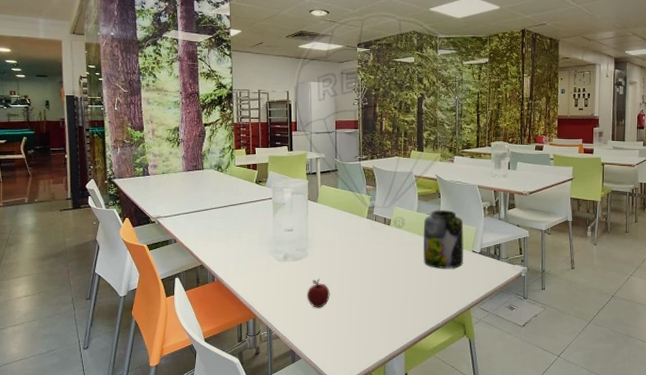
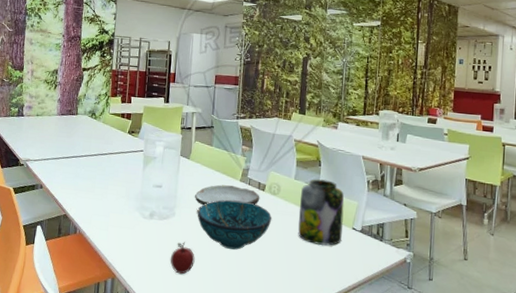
plate: none [324,223,386,244] -> present [194,184,260,206]
decorative bowl: none [328,236,399,281] -> present [197,199,272,250]

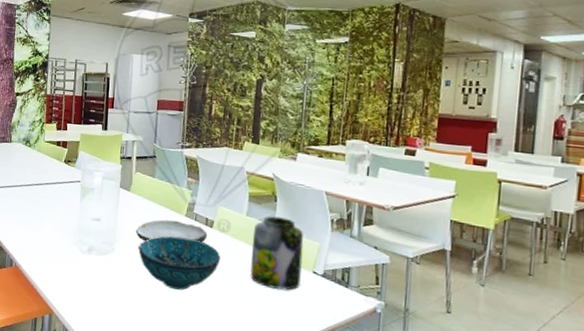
apple: present [170,242,195,275] -> none [110,279,137,314]

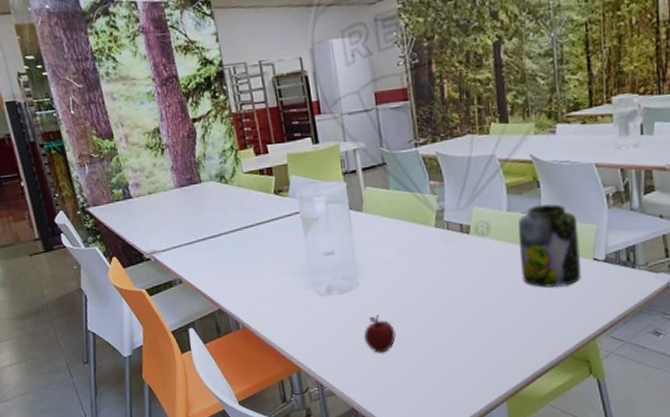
apple: none [110,279,137,314] -> present [363,315,396,353]
plate: present [135,219,208,243] -> none [378,234,466,267]
decorative bowl: present [138,236,221,290] -> none [386,251,486,313]

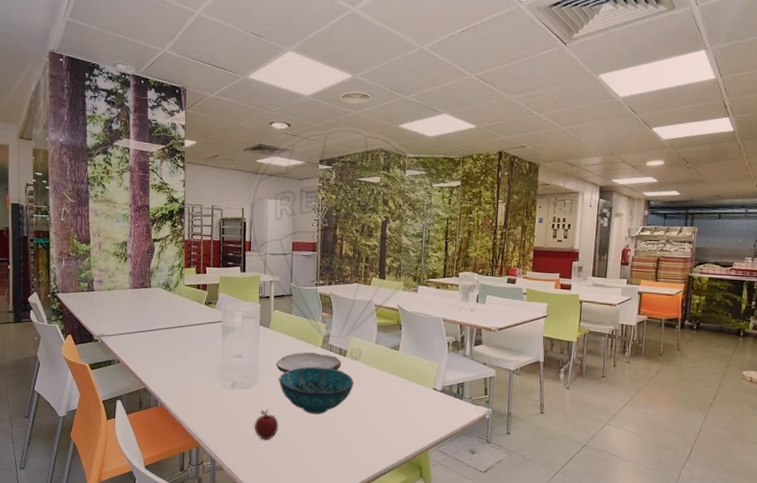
plate: none [378,234,466,267] -> present [275,352,342,373]
decorative bowl: none [386,251,486,313] -> present [279,366,354,414]
jar: present [518,204,581,287] -> none [380,342,425,406]

